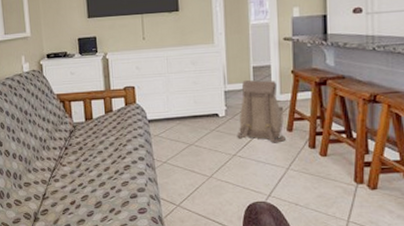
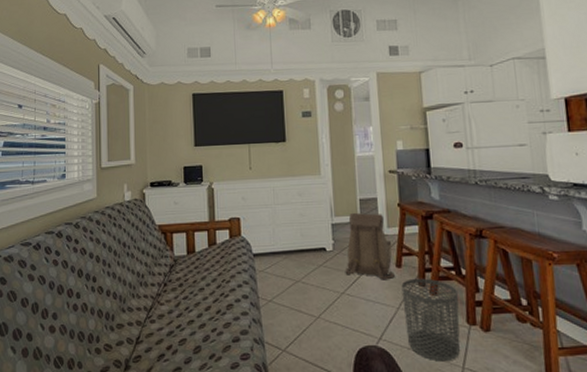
waste bin: none [292,141,348,216] -> present [401,278,460,362]

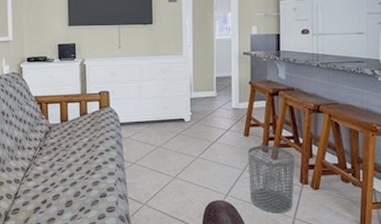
backpack: present [345,212,395,279] -> none [200,88,243,146]

